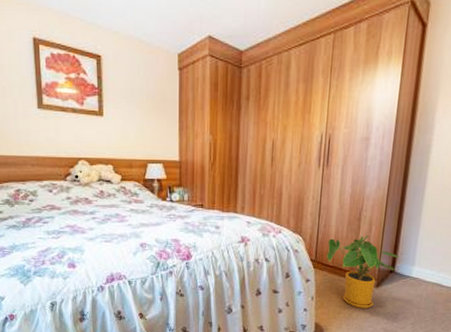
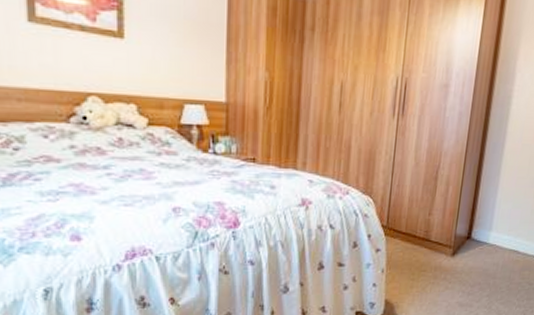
house plant: present [326,235,401,309] -> none [399,197,478,281]

